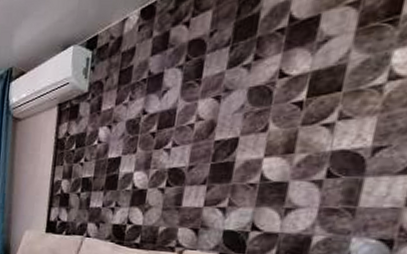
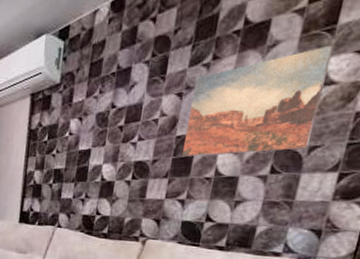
wall art: none [221,37,397,162] -> present [181,45,333,157]

